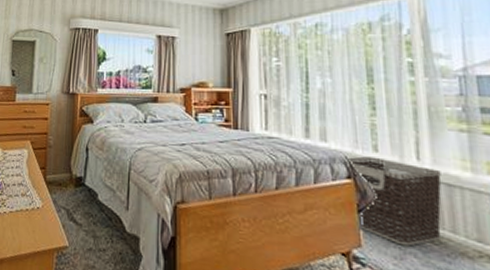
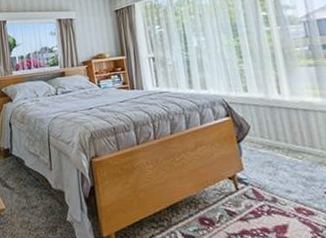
clothes hamper: present [346,156,442,246] -> none [223,96,303,164]

